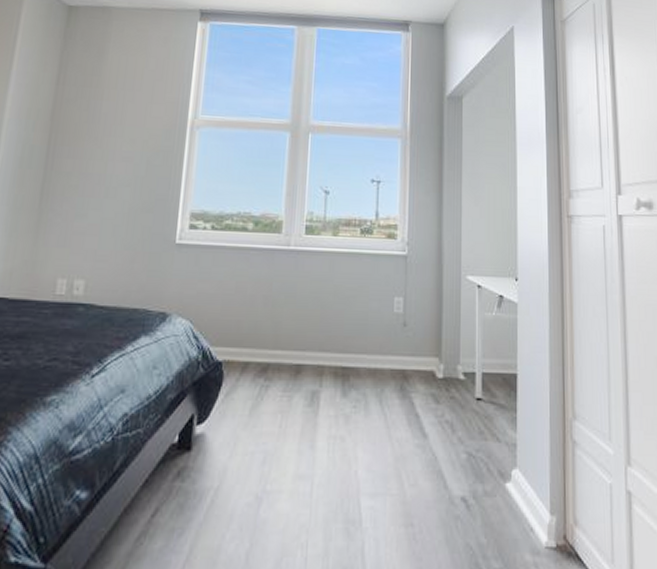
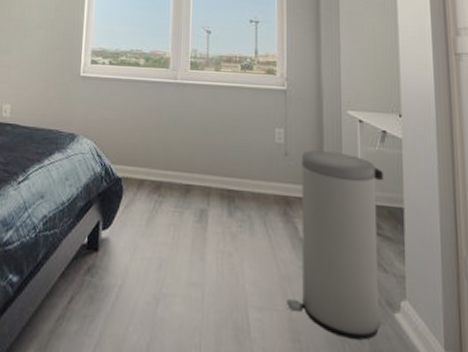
pedal bin: none [401,319,499,515] -> present [287,150,384,340]

